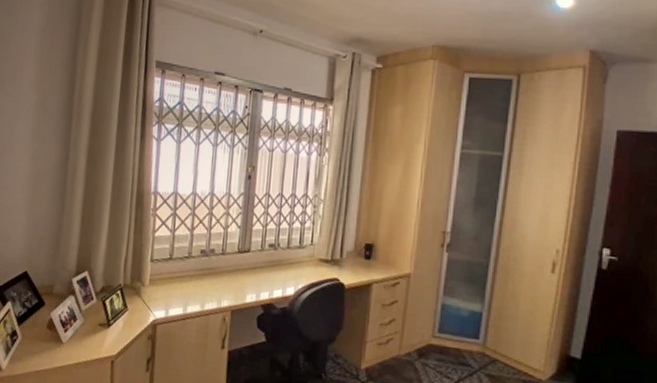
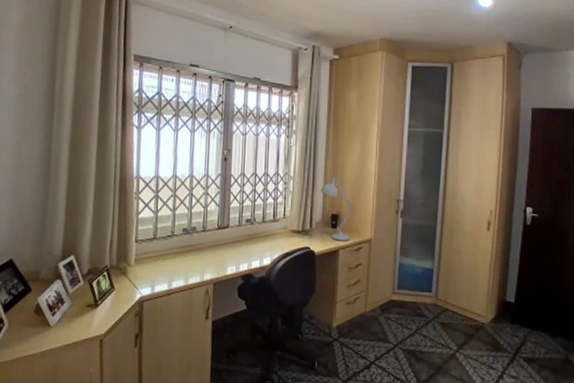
desk lamp: none [353,202,390,275] -> present [320,177,353,241]

